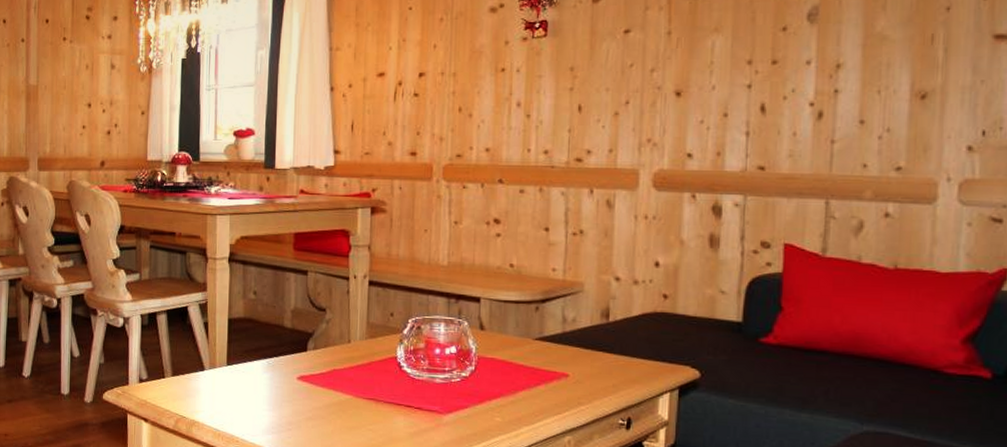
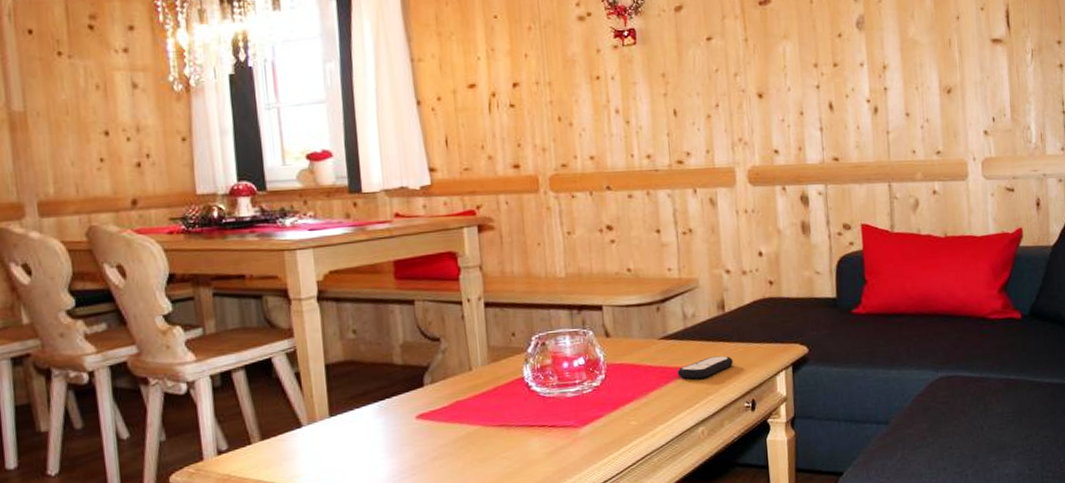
remote control: none [549,365,611,387] -> present [677,355,733,379]

